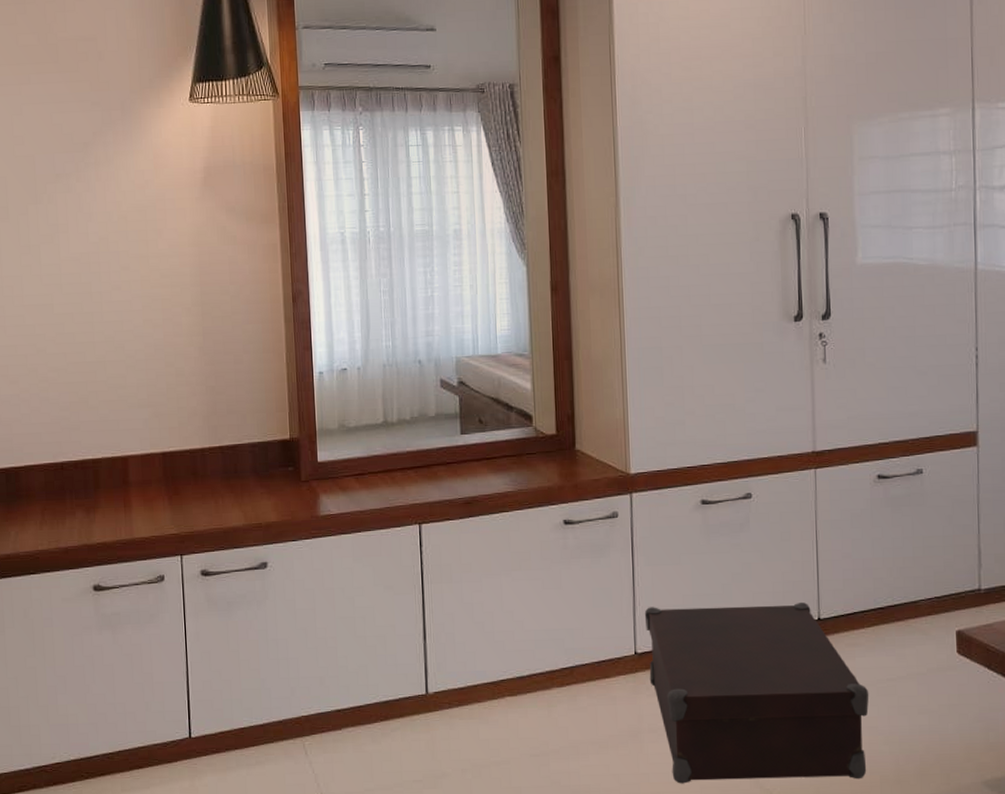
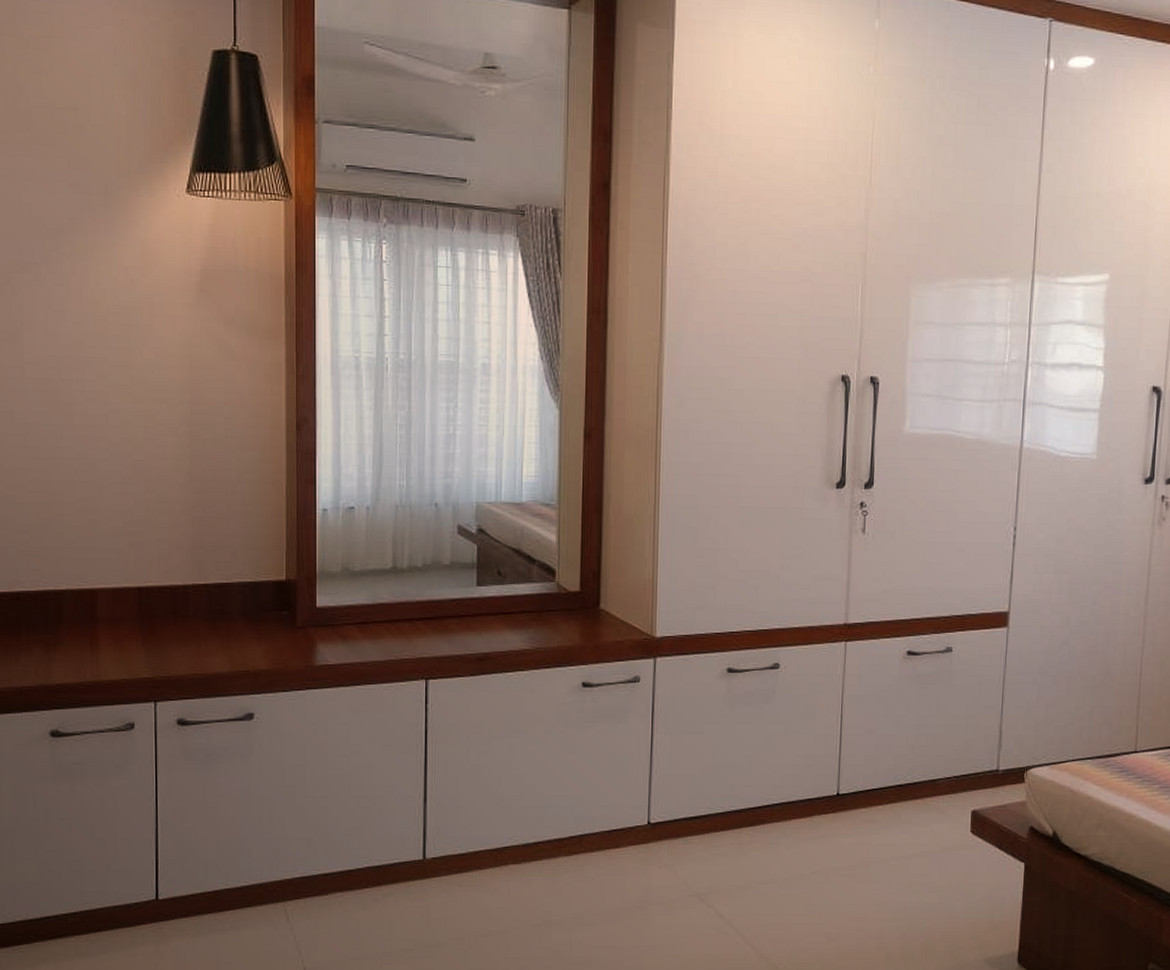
suitcase: present [644,601,869,784] -> none [660,776,882,957]

